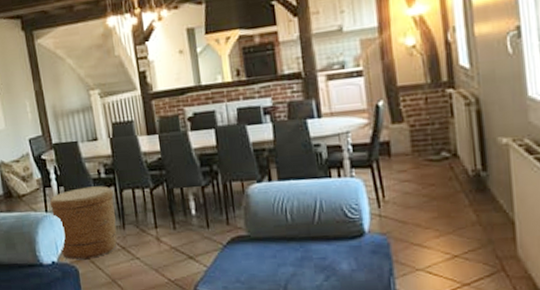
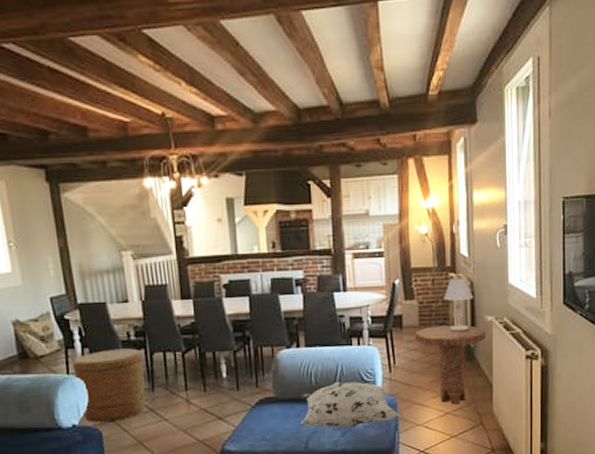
decorative pillow: none [276,218,393,271] -> present [301,381,399,428]
side table: none [406,150,501,246] -> present [414,325,486,405]
table lamp: none [441,93,481,158] -> present [444,277,474,332]

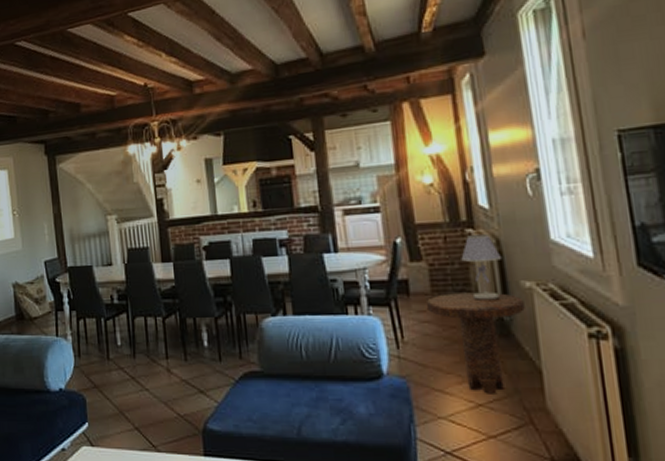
basket: present [72,348,145,422] -> none [61,312,127,387]
decorative pillow: present [301,381,399,428] -> none [290,357,414,413]

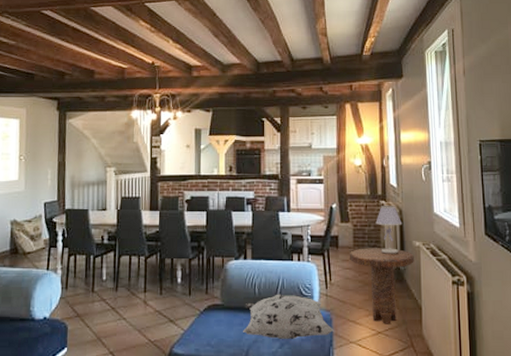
decorative pillow: none [290,357,414,413] -> present [243,294,334,339]

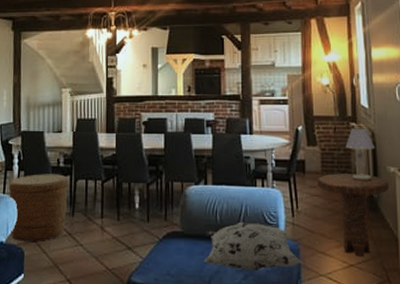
basket: none [52,250,112,316] -> present [8,174,69,242]

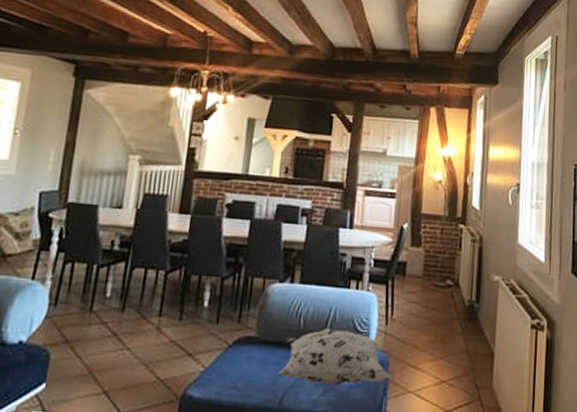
basket: present [8,174,69,242] -> none [35,257,123,343]
side table: present [317,173,389,257] -> none [416,278,491,372]
table lamp: present [345,127,375,180] -> none [451,230,482,289]

